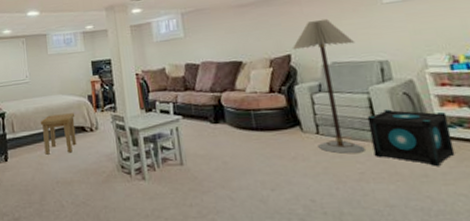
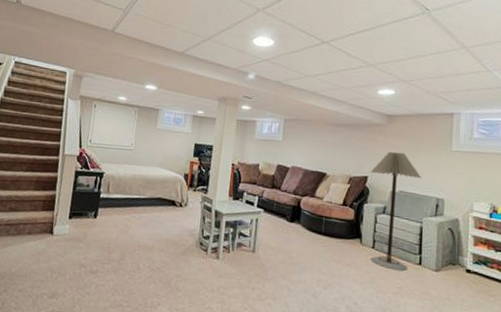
side table: present [40,113,77,155] -> none [133,184,169,222]
speaker: present [367,109,455,166] -> none [413,239,477,293]

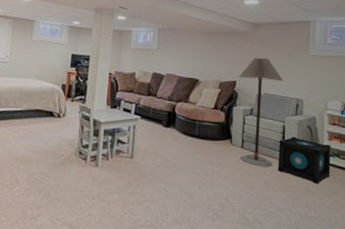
speaker: none [413,239,477,293] -> present [278,136,331,184]

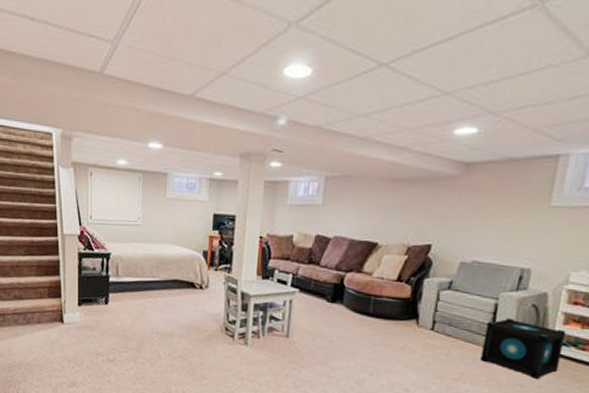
floor lamp: present [238,57,284,167] -> none [428,211,505,354]

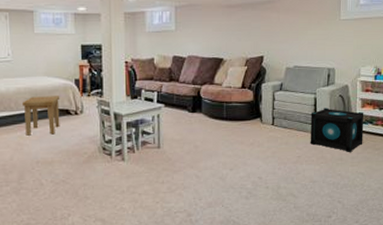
side table: none [147,264,186,307] -> present [21,96,60,136]

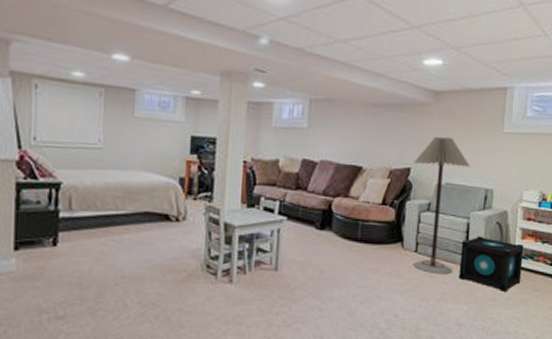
side table: present [21,96,60,136] -> none [110,195,159,244]
floor lamp: none [265,27,314,141] -> present [413,136,471,274]

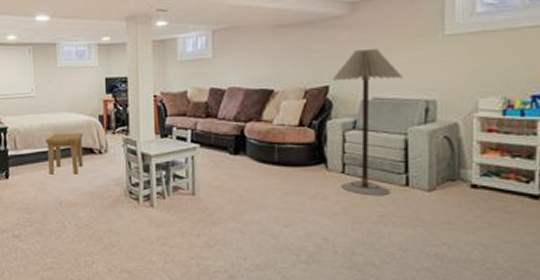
side table: none [110,195,159,244] -> present [45,133,84,175]
speaker: present [458,236,524,292] -> none [399,153,486,214]

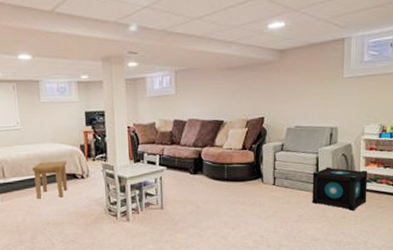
floor lamp: present [331,48,404,195] -> none [266,87,316,201]
speaker: none [399,153,486,214] -> present [312,167,368,211]

